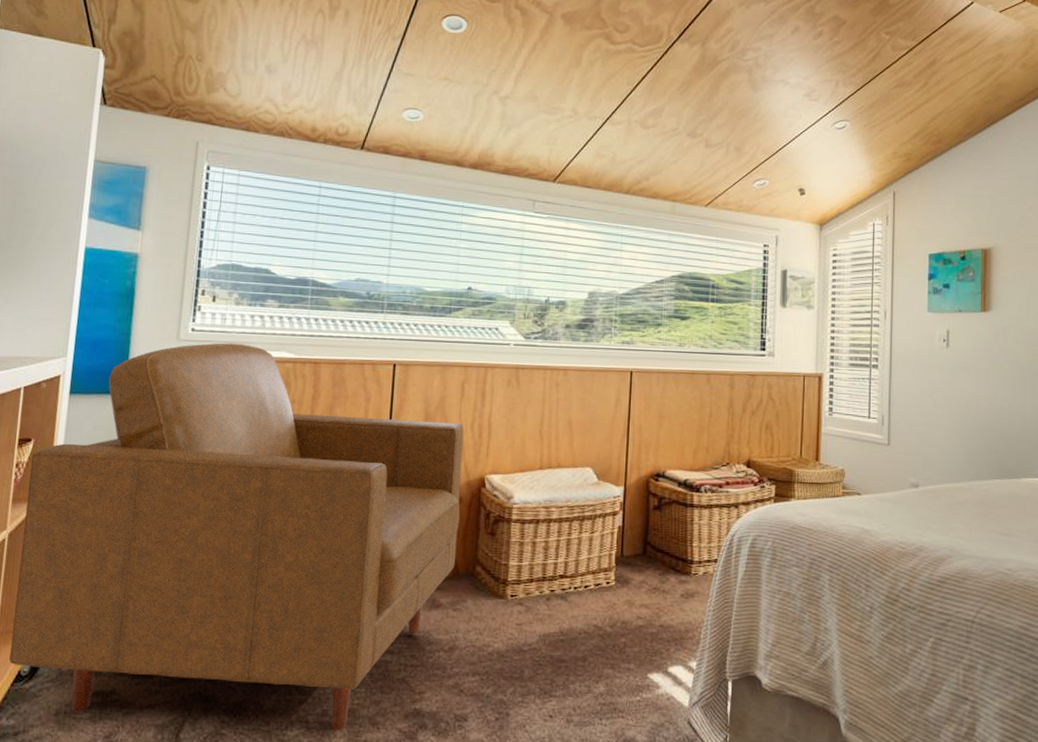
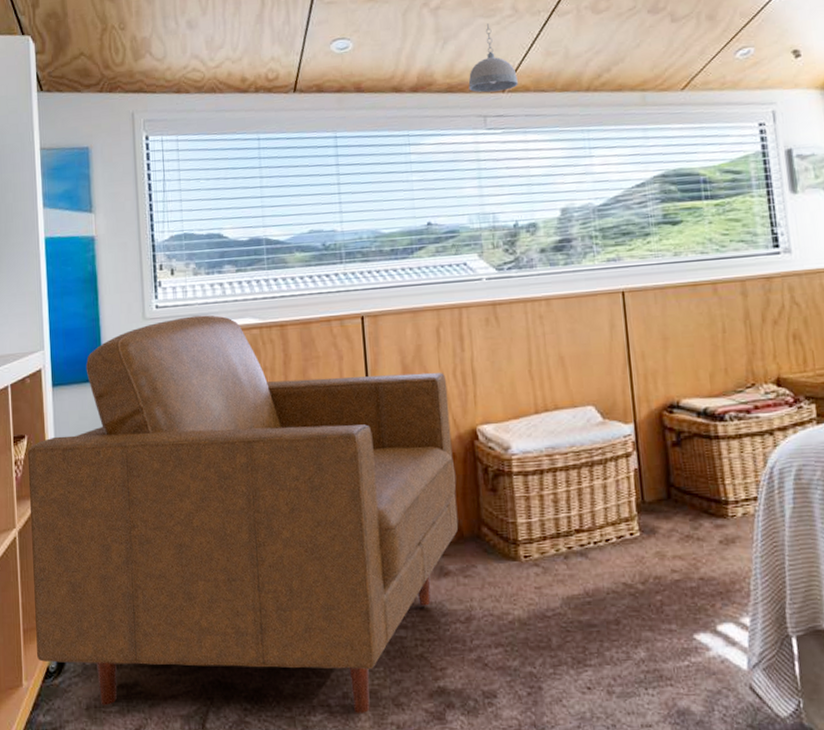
pendant light: none [523,120,568,181] -> present [468,23,518,93]

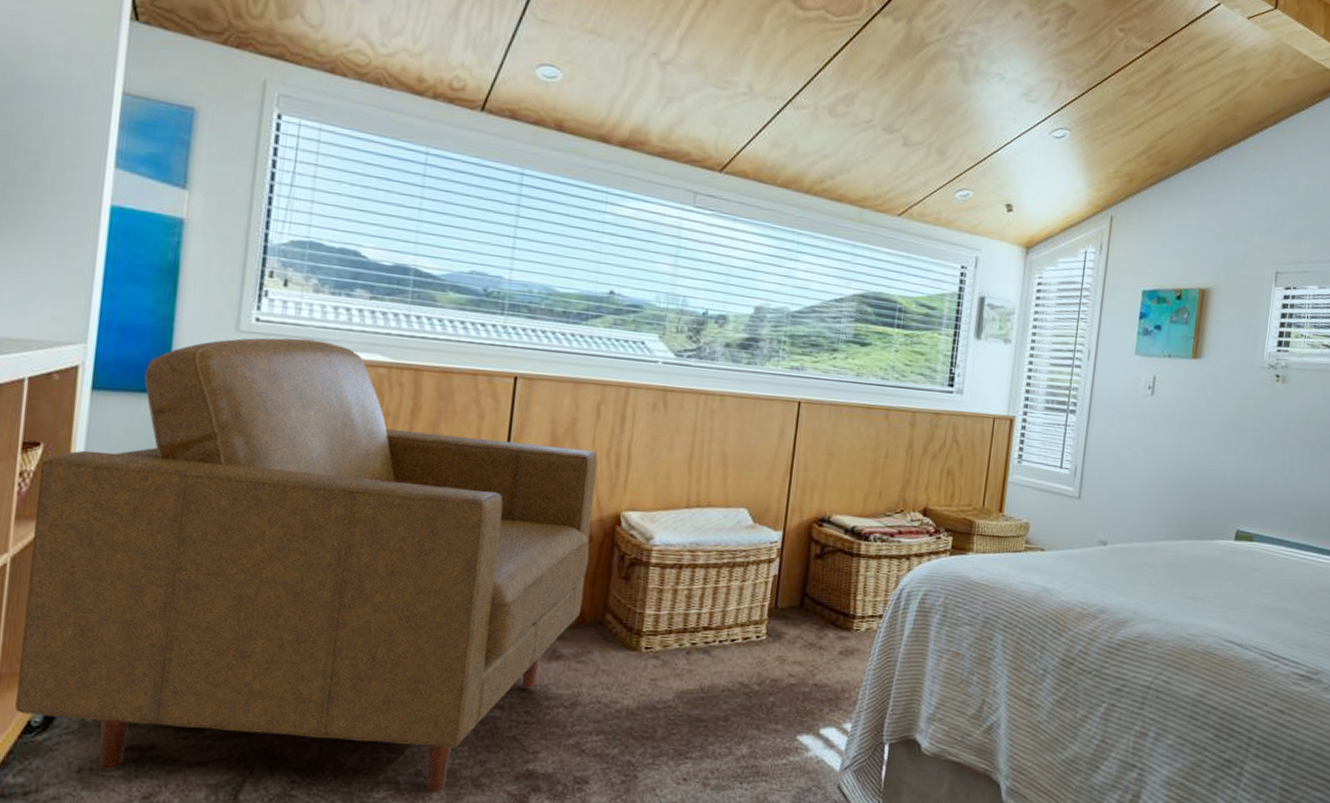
pendant light: present [468,23,518,93] -> none [684,95,739,172]

